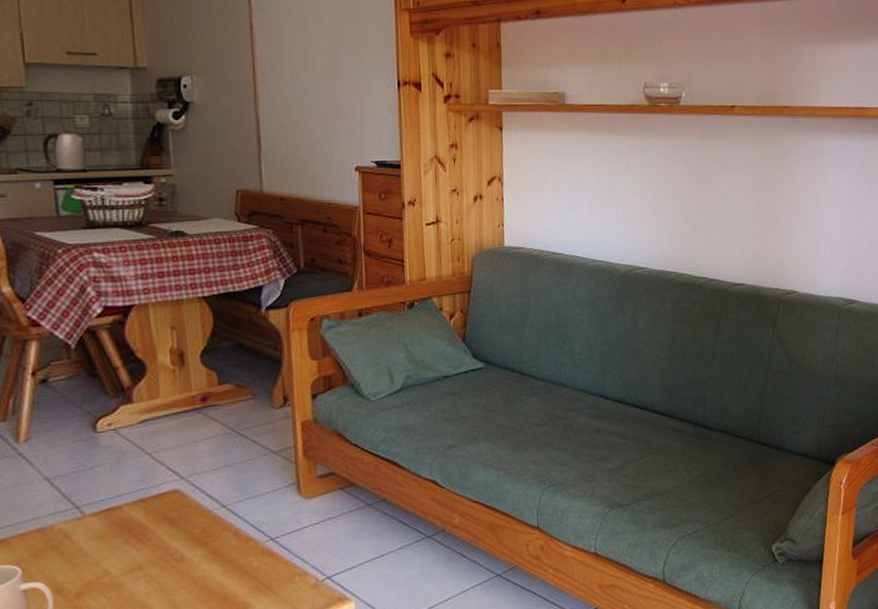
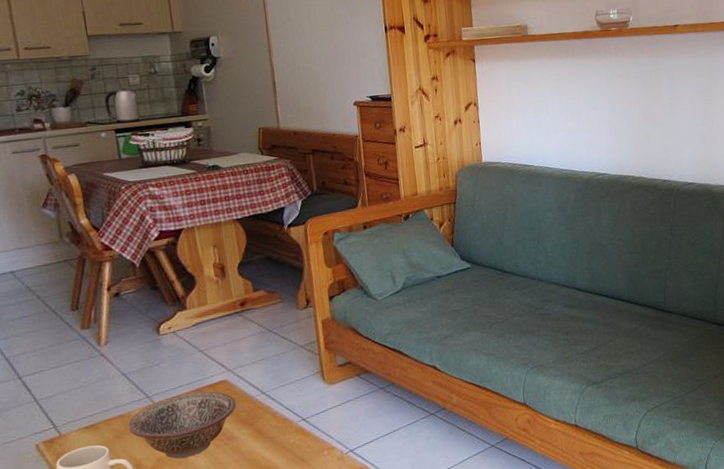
decorative bowl: none [48,502,189,583] -> present [127,391,236,459]

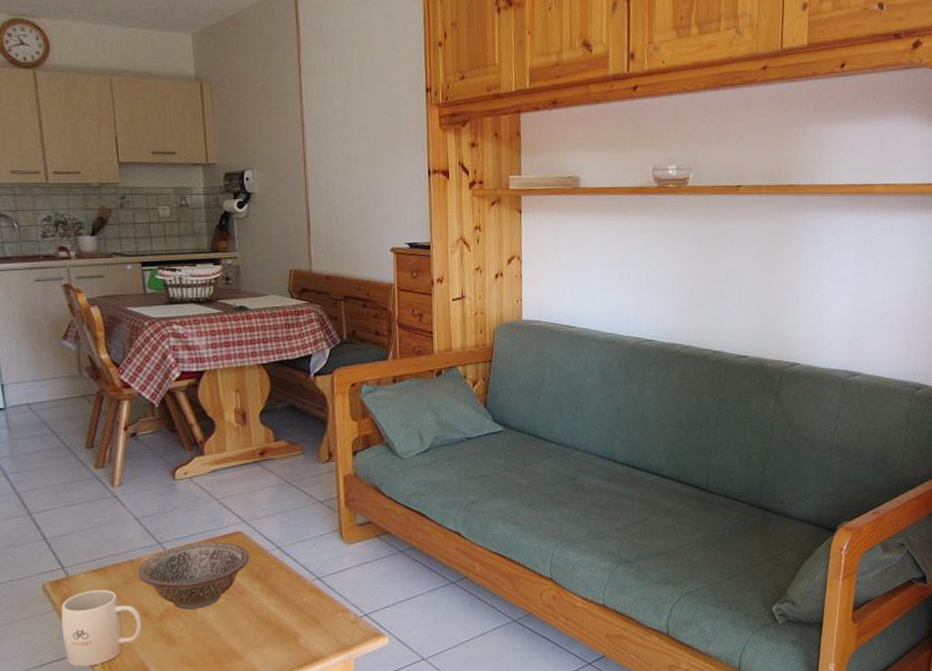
kettle: present [104,88,140,124] -> none [132,219,168,257]

